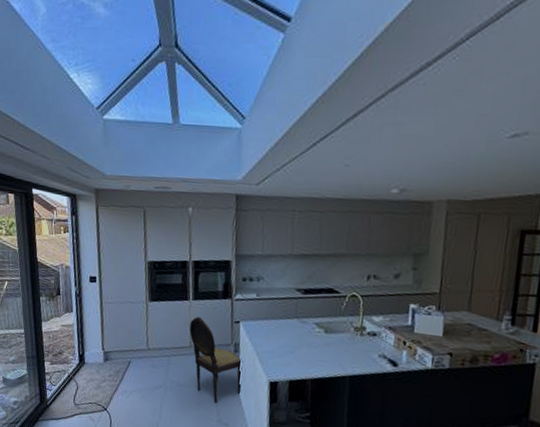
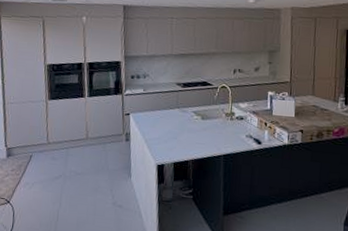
dining chair: present [189,317,243,404] -> none [85,111,134,188]

